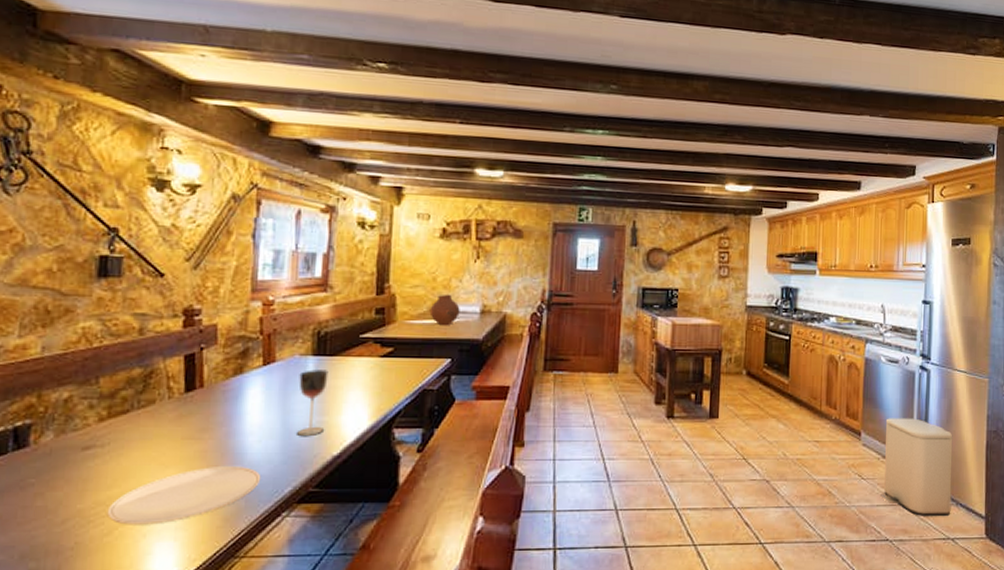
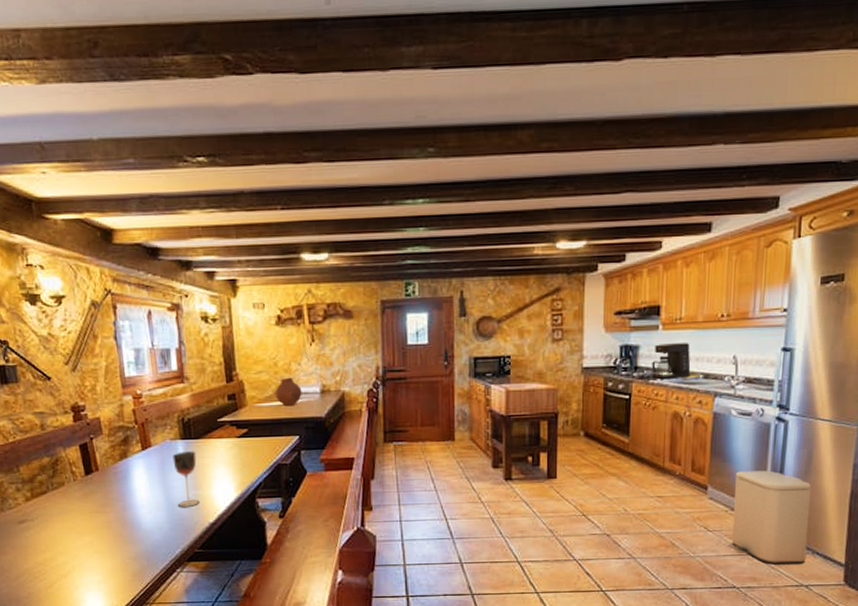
plate: present [107,467,261,525] -> none [46,533,156,580]
coffee maker: none [809,288,845,323] -> present [651,343,691,379]

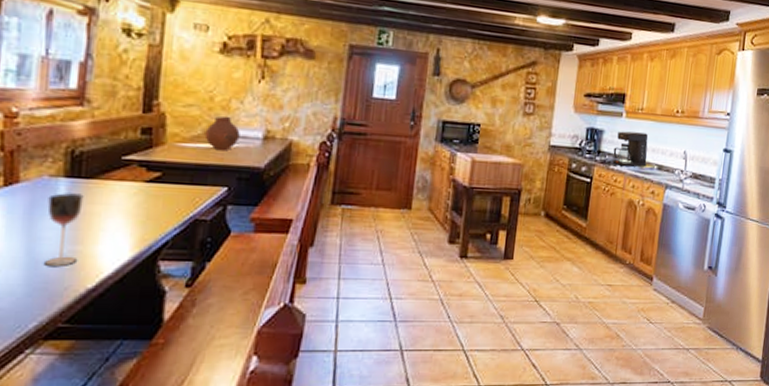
pedal bin: present [728,470,812,565] -> none [666,264,740,359]

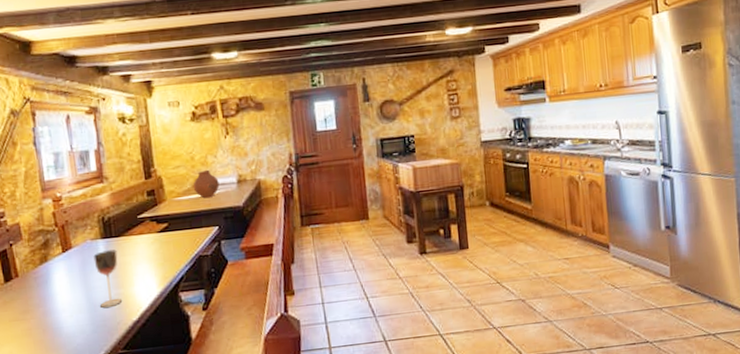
coffee maker: present [612,131,648,167] -> none [543,112,580,147]

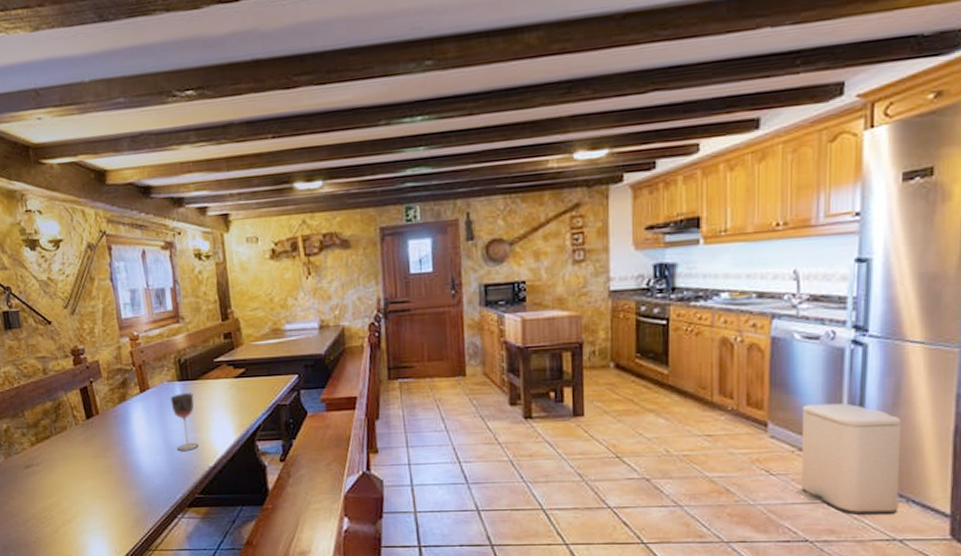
vase: present [193,169,220,198] -> none [271,312,300,343]
pedal bin: none [632,225,709,317] -> present [796,403,902,515]

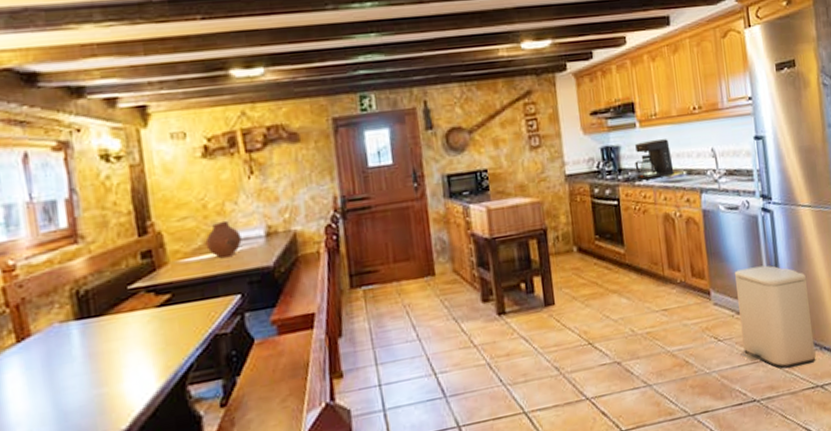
wineglass: present [170,393,198,451] -> none [63,334,105,416]
vase: none [271,312,300,343] -> present [205,220,242,258]
coffee maker: none [692,258,741,300] -> present [635,139,674,180]

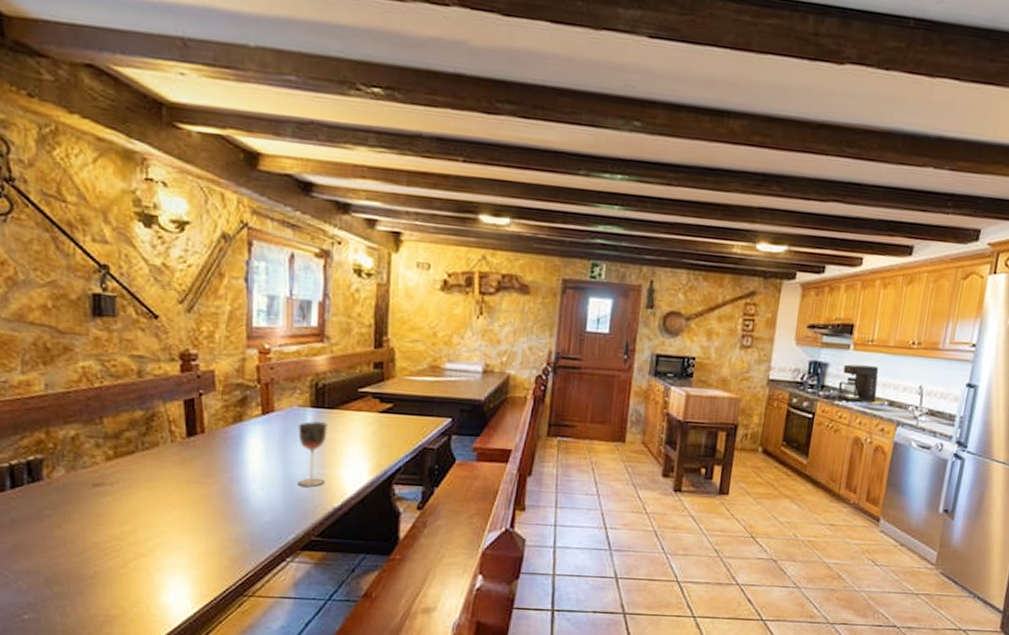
wineglass: none [63,334,105,416] -> present [298,421,328,487]
vase: present [205,220,242,258] -> none [429,350,462,383]
pedal bin: present [734,265,816,369] -> none [893,506,980,607]

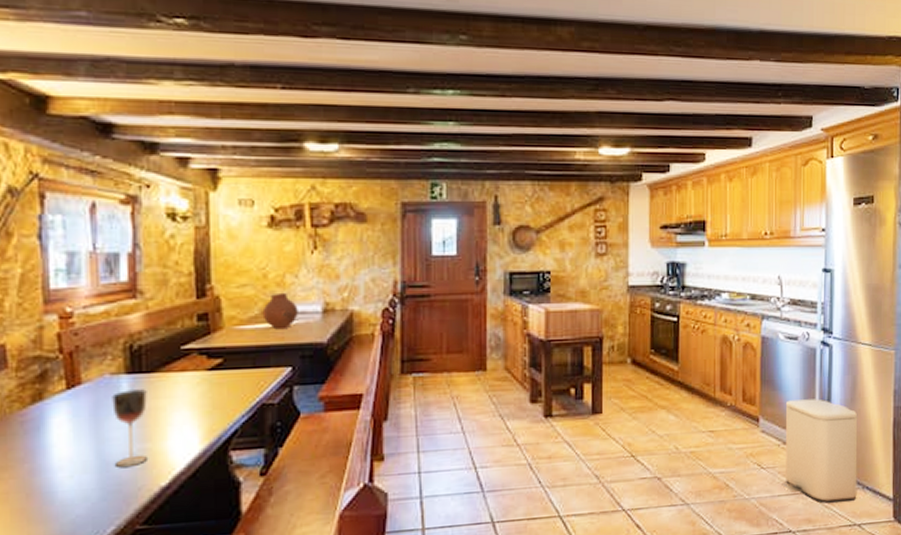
vase: none [429,350,462,383] -> present [262,292,298,328]
coffee maker: present [837,364,879,403] -> none [699,261,738,299]
pedal bin: none [893,506,980,607] -> present [782,398,858,503]

